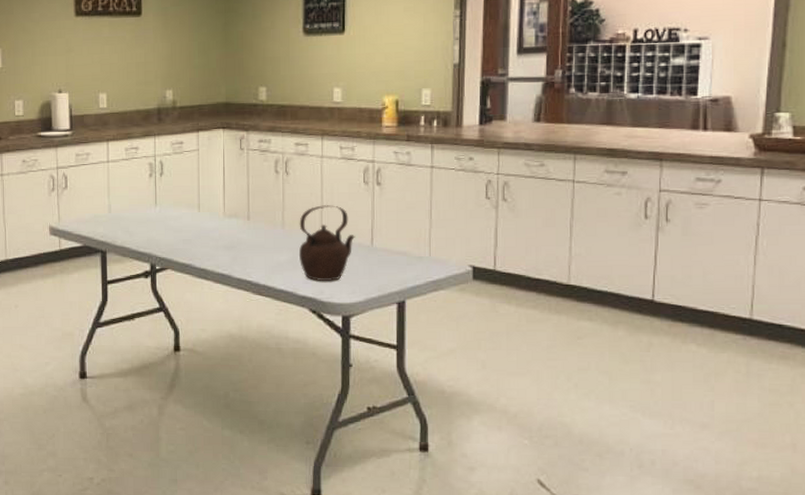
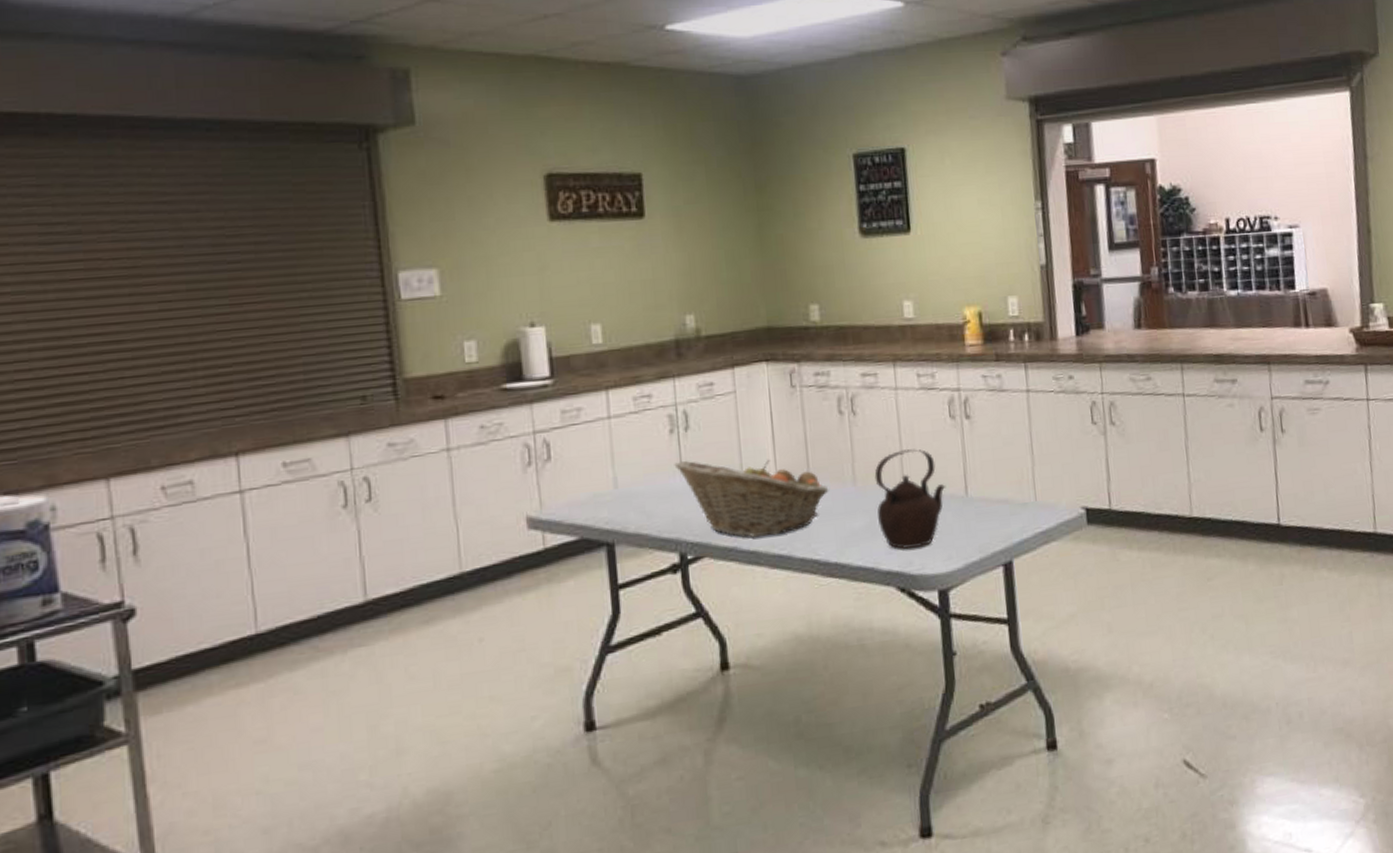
fruit basket: none [151,197,263,259] -> present [674,460,829,538]

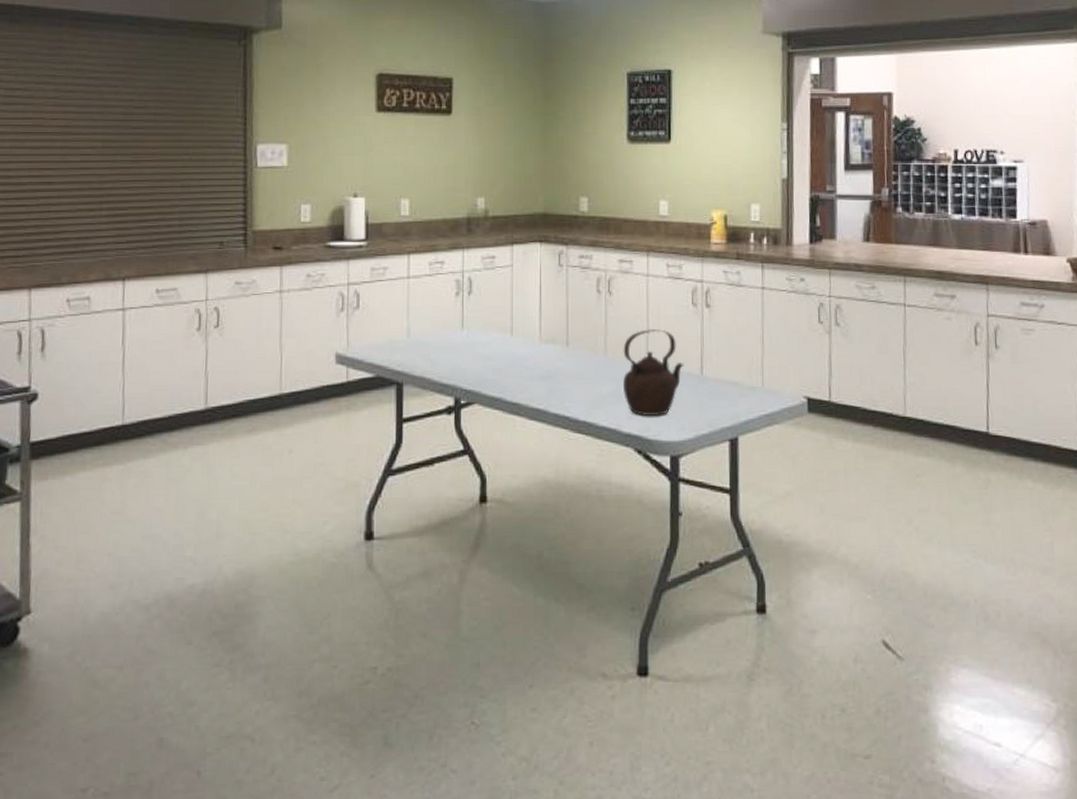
fruit basket: present [674,460,829,538] -> none [457,319,583,392]

